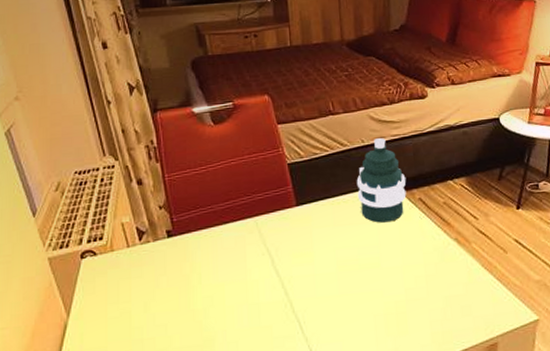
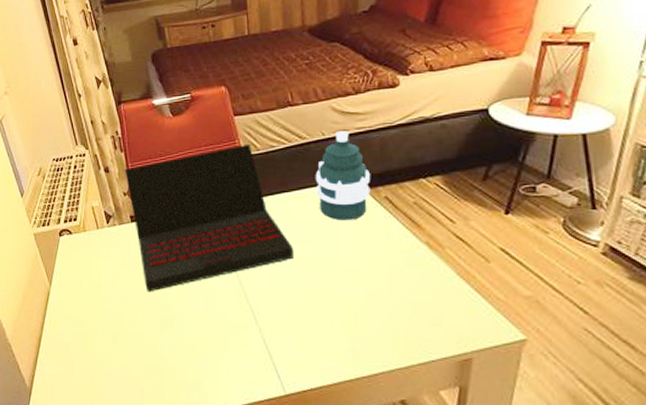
laptop: none [160,151,338,313] -> present [125,143,293,292]

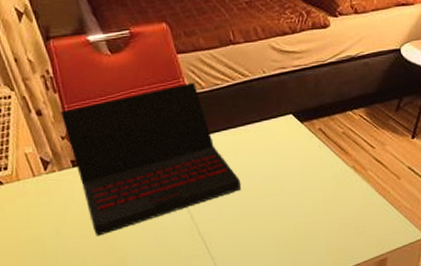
water bottle: present [315,131,371,220] -> none [258,69,307,152]

